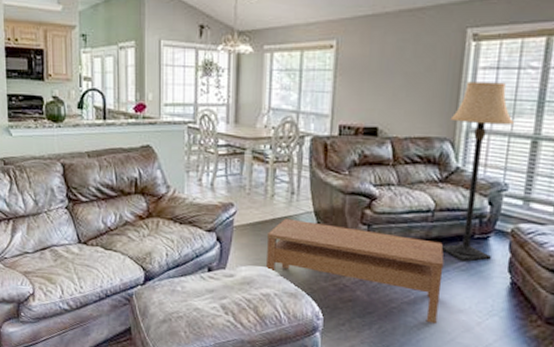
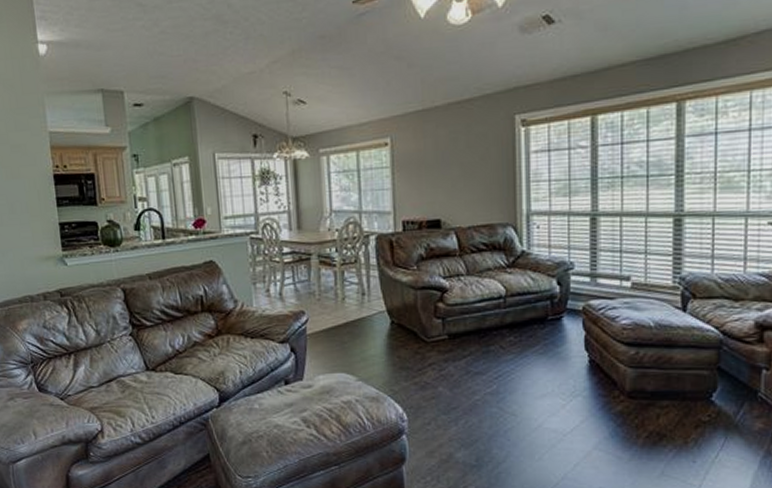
coffee table: present [266,218,444,324] -> none [341,320,522,412]
lamp: present [441,81,514,262] -> none [510,164,571,344]

